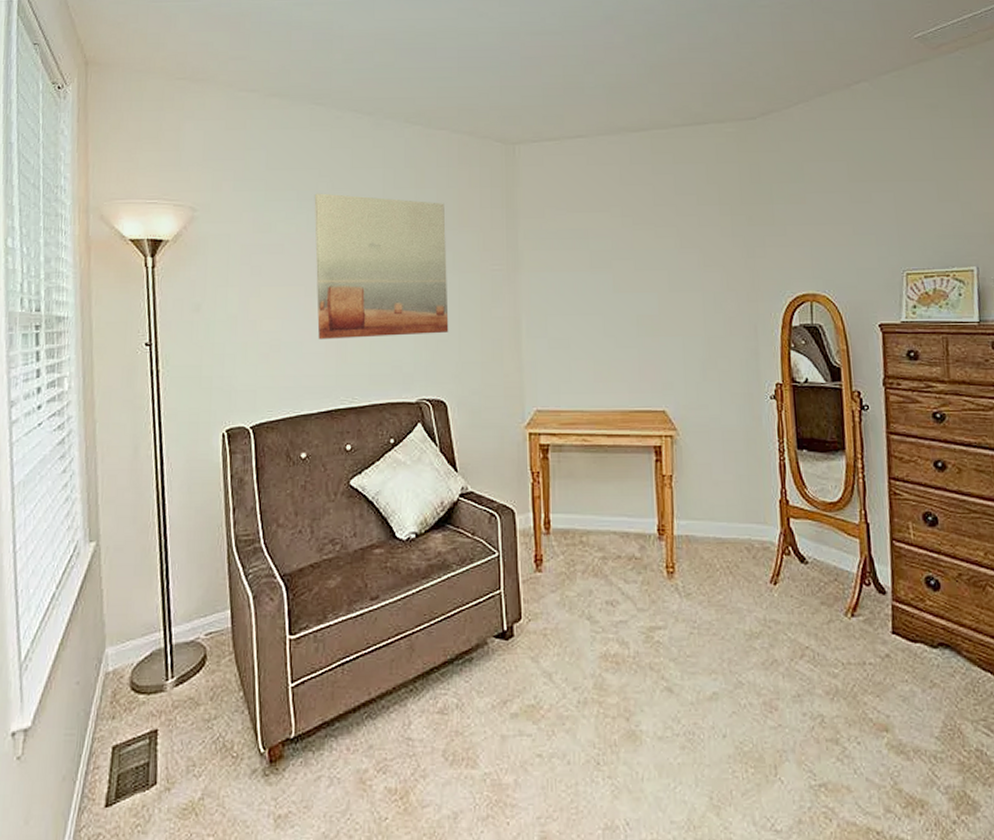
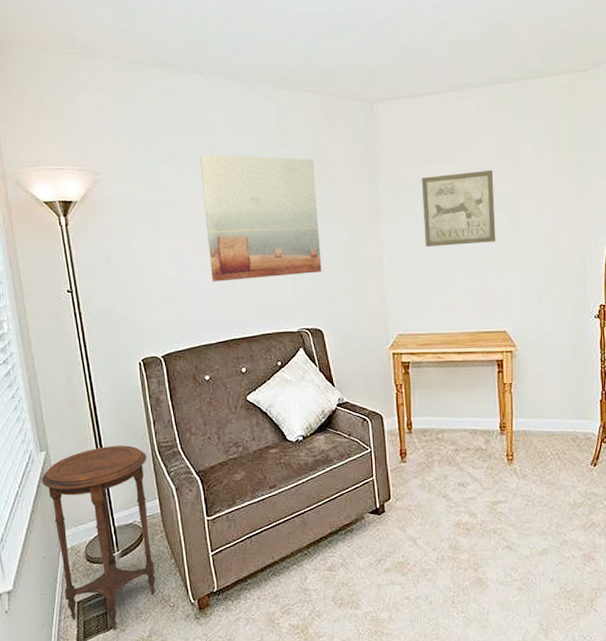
side table: none [85,538,221,787] -> present [41,445,156,629]
wall art: none [568,222,653,307] -> present [422,169,496,247]

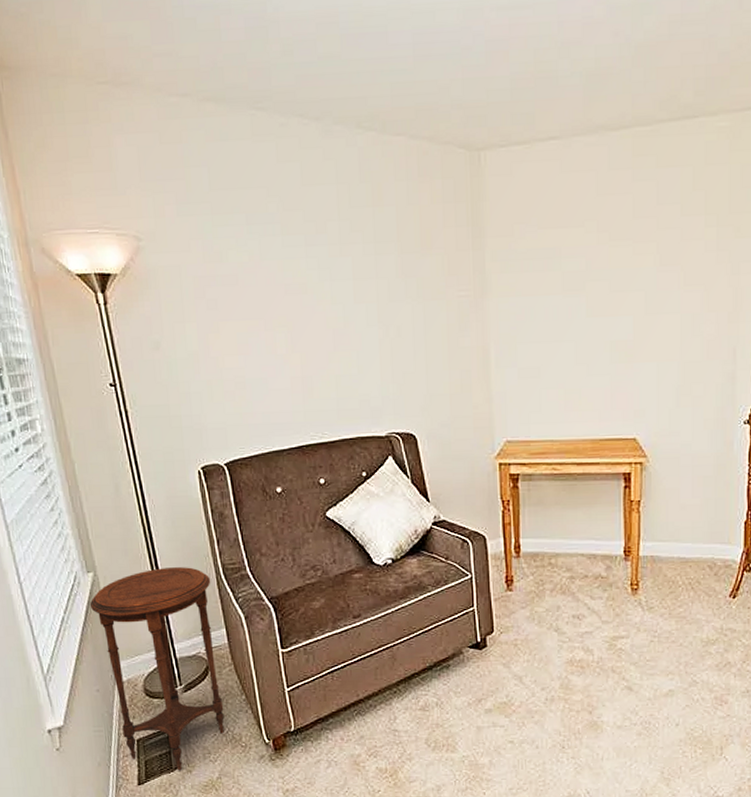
wall art: present [199,154,322,282] -> none [264,215,415,375]
wall art: present [422,169,496,247] -> none [539,238,629,334]

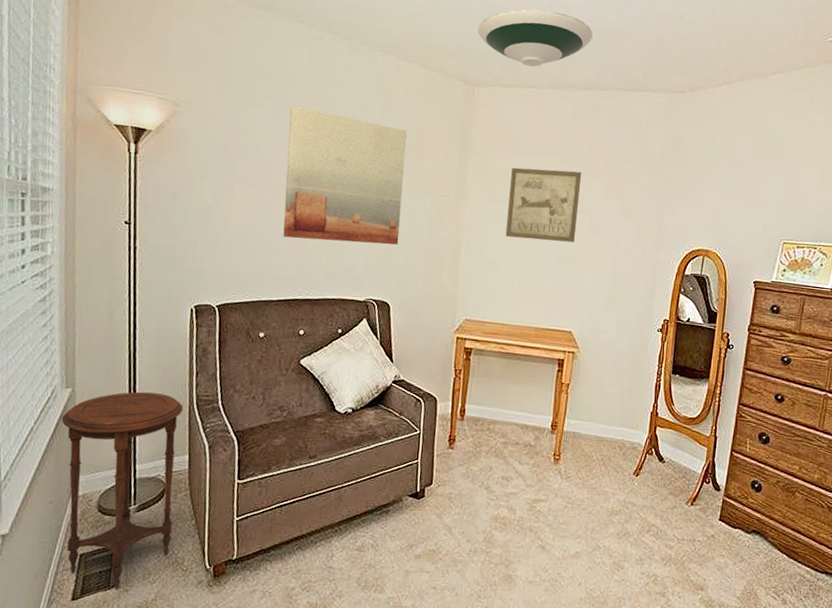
wall art: none [264,215,415,375] -> present [283,105,407,245]
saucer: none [473,31,622,112] -> present [478,9,593,67]
wall art: none [539,238,629,334] -> present [505,167,582,243]

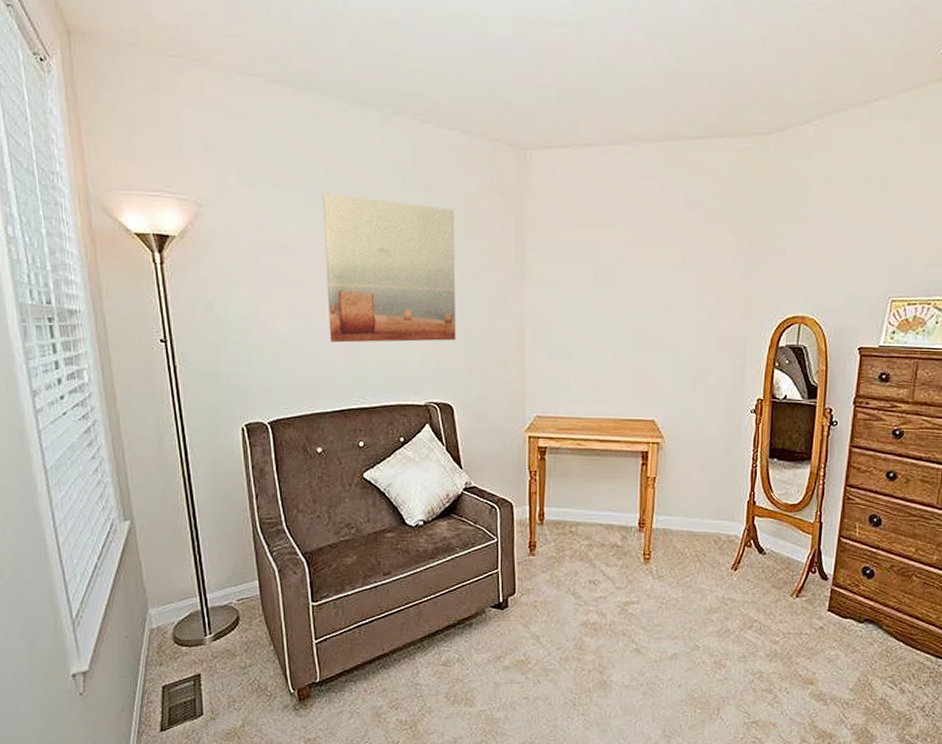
side table: present [61,391,184,588] -> none [124,519,252,717]
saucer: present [478,9,593,67] -> none [524,50,658,120]
wall art: present [505,167,582,243] -> none [573,239,656,322]

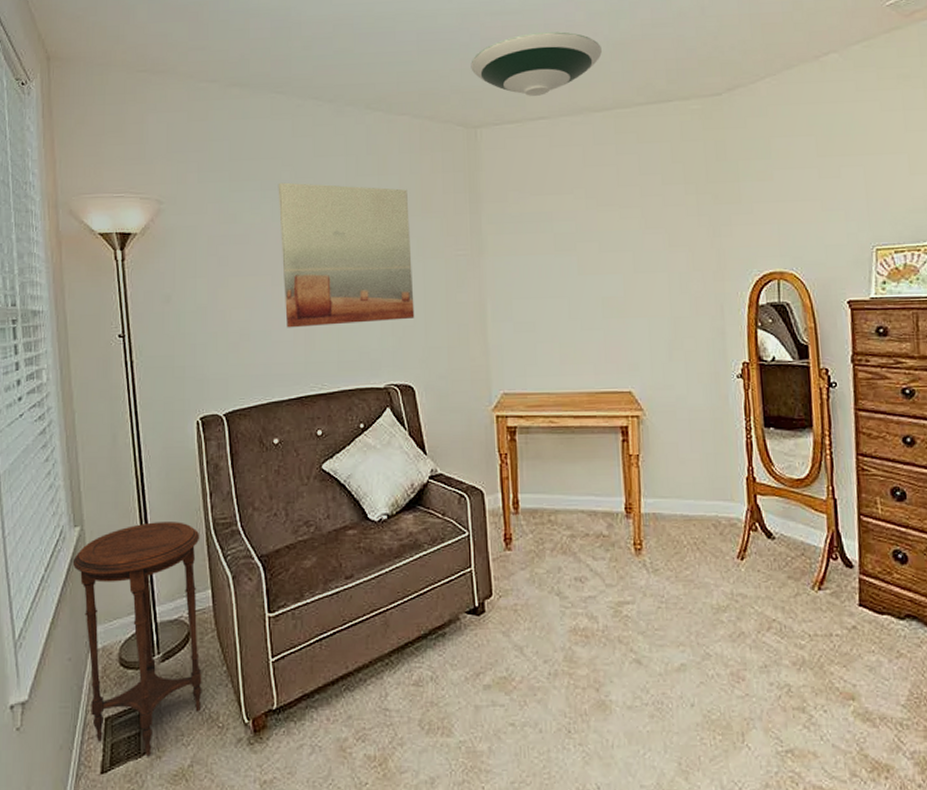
side table: none [124,519,252,717] -> present [72,522,202,755]
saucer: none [524,50,658,120] -> present [471,31,602,96]

